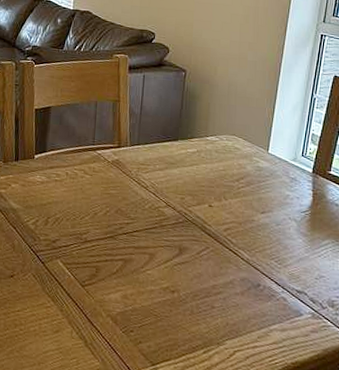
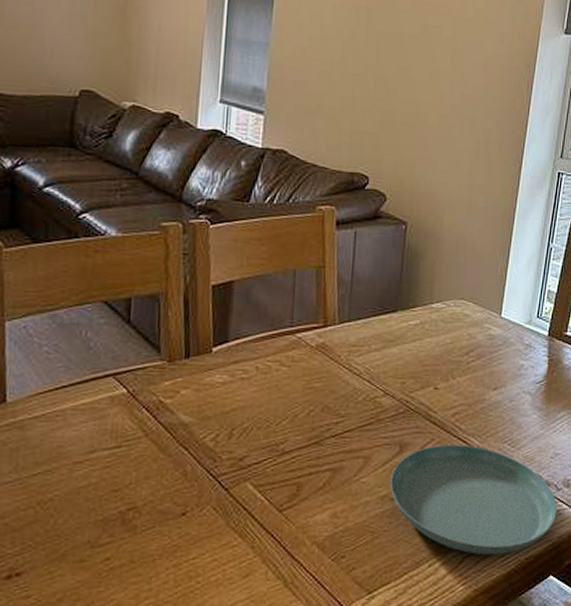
saucer: none [170,253,322,356] -> present [389,444,557,555]

